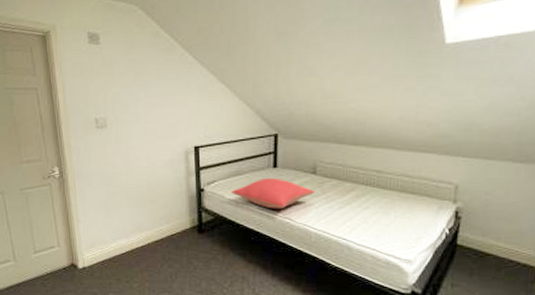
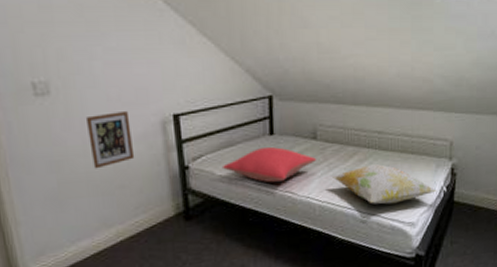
picture frame: none [130,141,163,186] -> present [87,110,135,169]
decorative pillow: none [329,201,438,240] -> present [332,164,437,205]

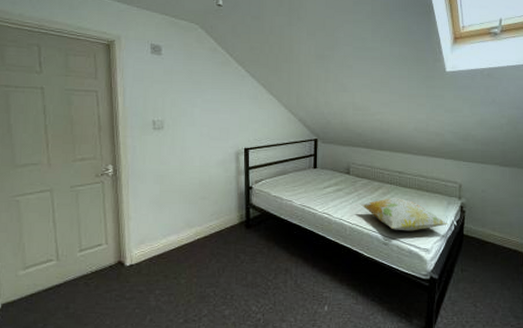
picture frame: present [87,110,135,169] -> none [185,143,215,184]
pillow: present [221,146,317,183] -> none [276,177,349,205]

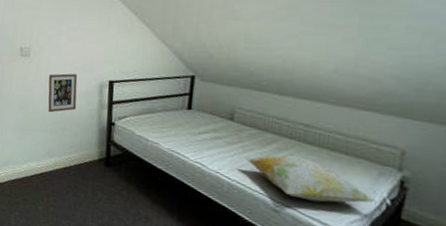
picture frame: none [185,143,215,184] -> present [48,73,78,113]

